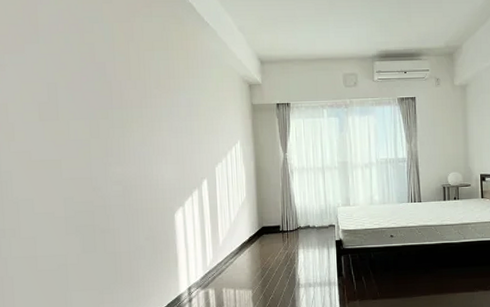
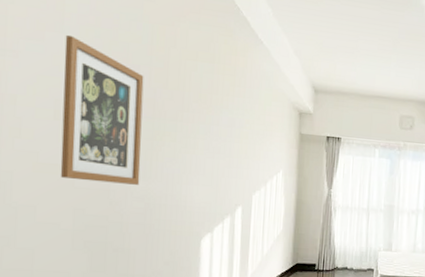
wall art: none [41,44,116,172] -> present [60,34,144,185]

